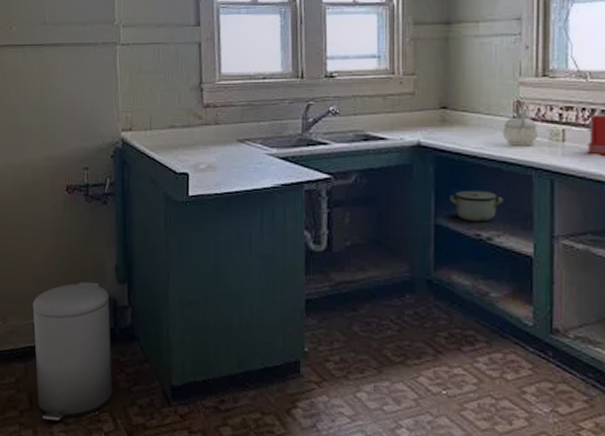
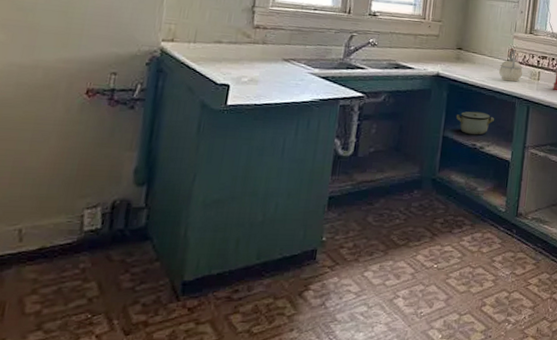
pedal bin: present [32,281,113,422] -> none [11,184,124,331]

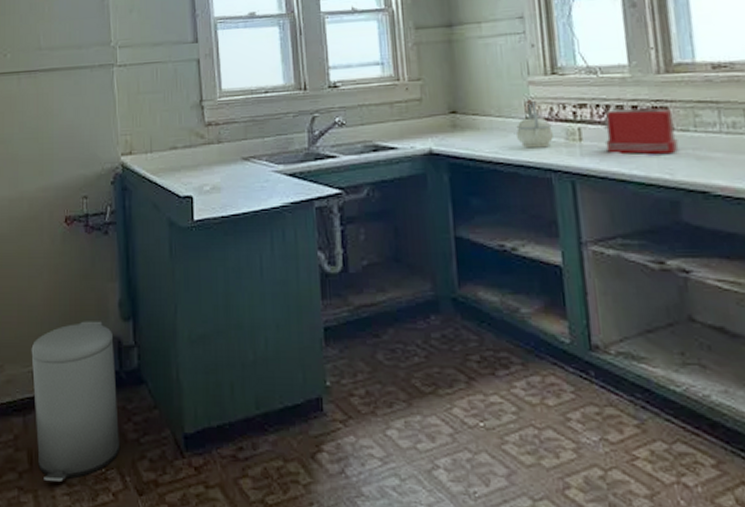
pedal bin: none [11,184,124,331] -> present [31,321,121,483]
cooking pot: present [455,111,494,135] -> none [467,197,524,232]

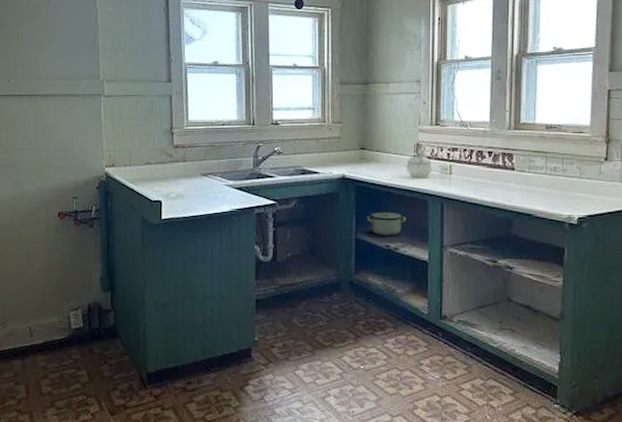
pedal bin: present [31,321,121,483] -> none [29,291,98,407]
cooking pot: none [467,197,524,232] -> present [366,211,406,236]
toaster: present [604,107,679,155] -> none [468,153,517,188]

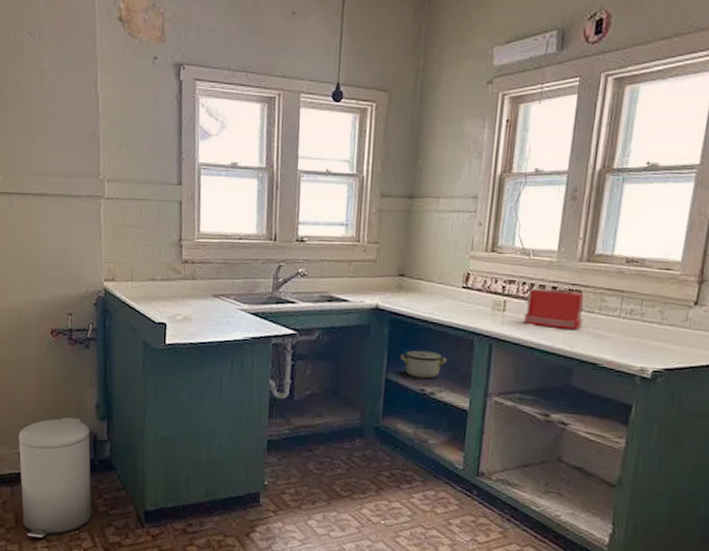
pedal bin: none [29,291,98,407] -> present [18,417,92,539]
kettle: present [407,143,432,178] -> none [452,272,483,314]
toaster: none [468,153,517,188] -> present [524,287,585,331]

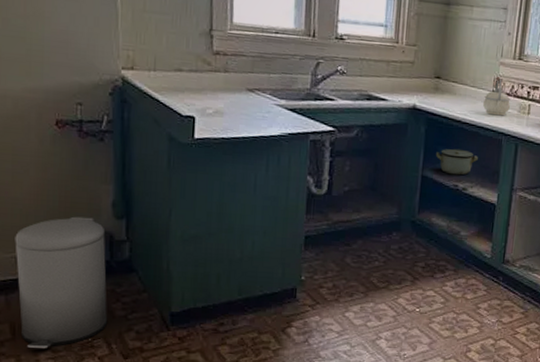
kettle: none [452,272,483,314] -> present [483,77,511,116]

